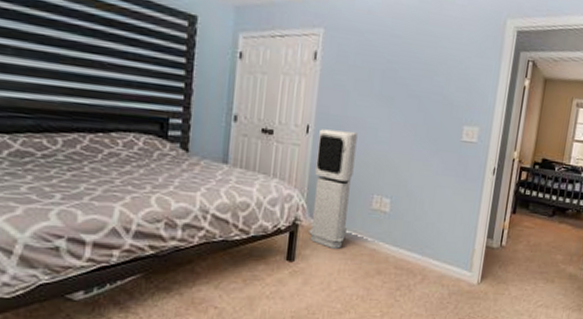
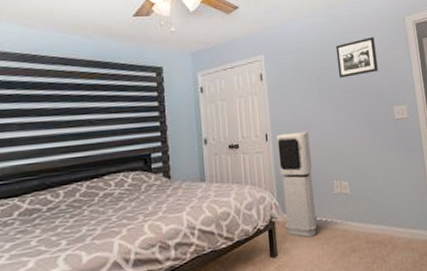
picture frame: none [408,35,463,81] -> present [335,37,378,78]

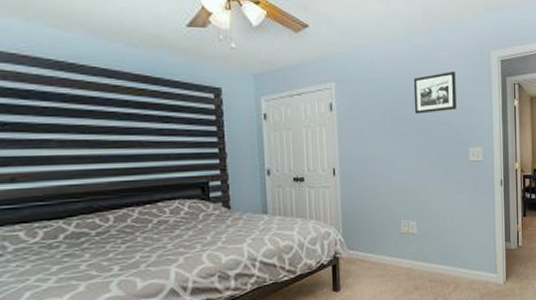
air purifier: present [277,131,317,238] -> none [345,168,382,274]

